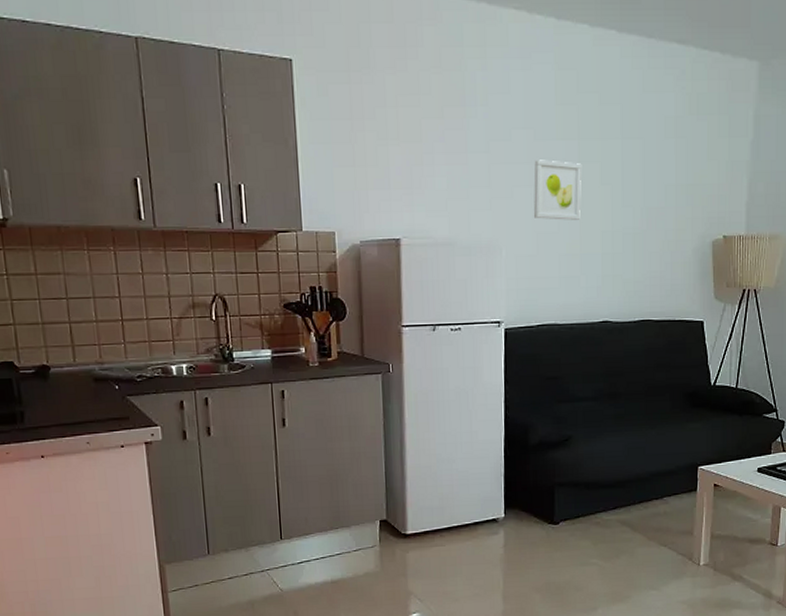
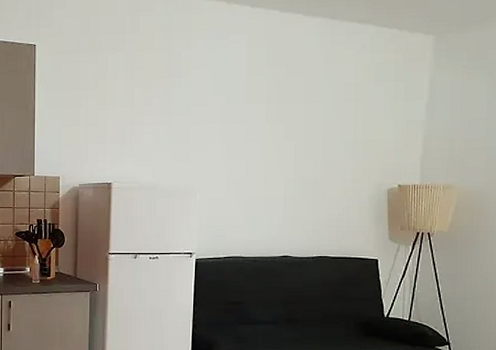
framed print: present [534,160,581,220] -> none [226,120,268,170]

